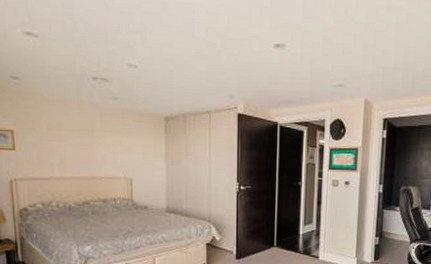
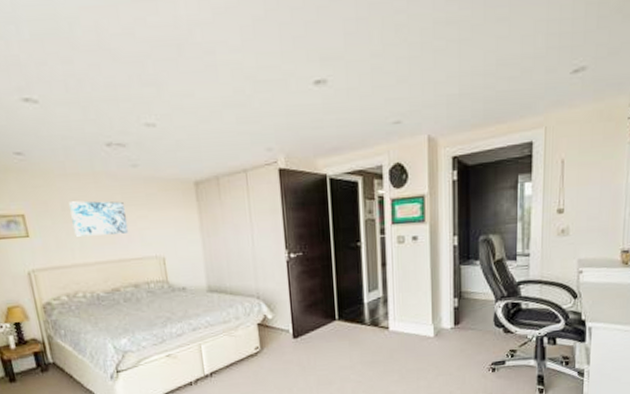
wall art: none [53,123,104,155] -> present [68,201,129,237]

